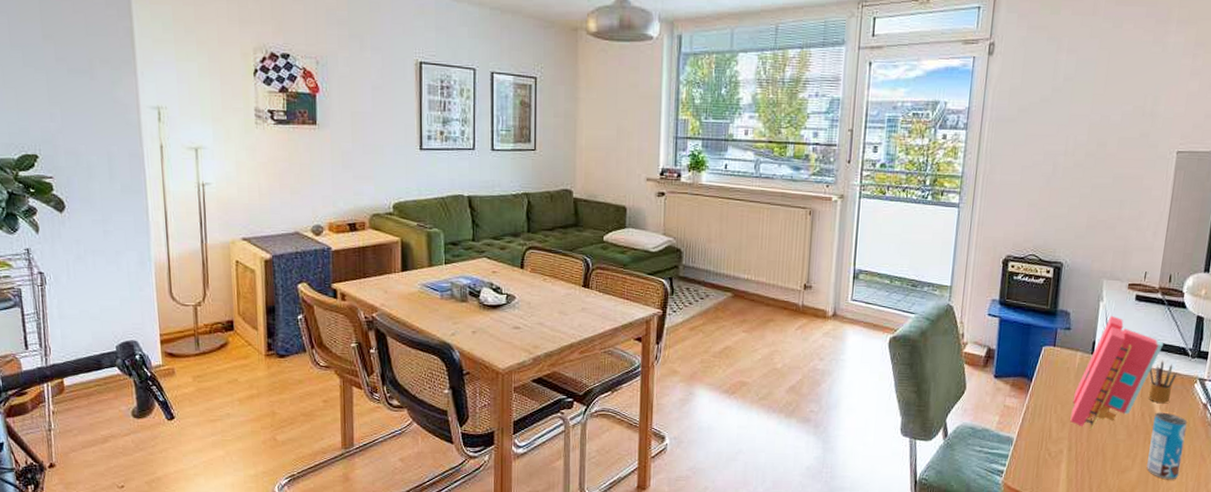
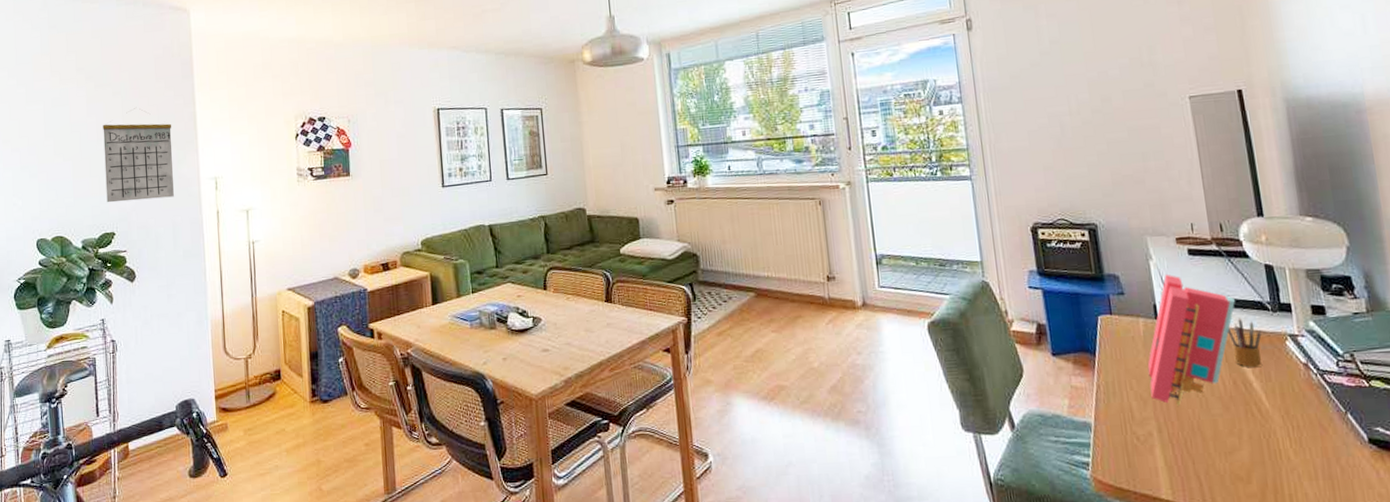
calendar: none [16,11,108,123] -> present [103,107,174,203]
beverage can: present [1147,412,1188,480] -> none [1249,377,1300,458]

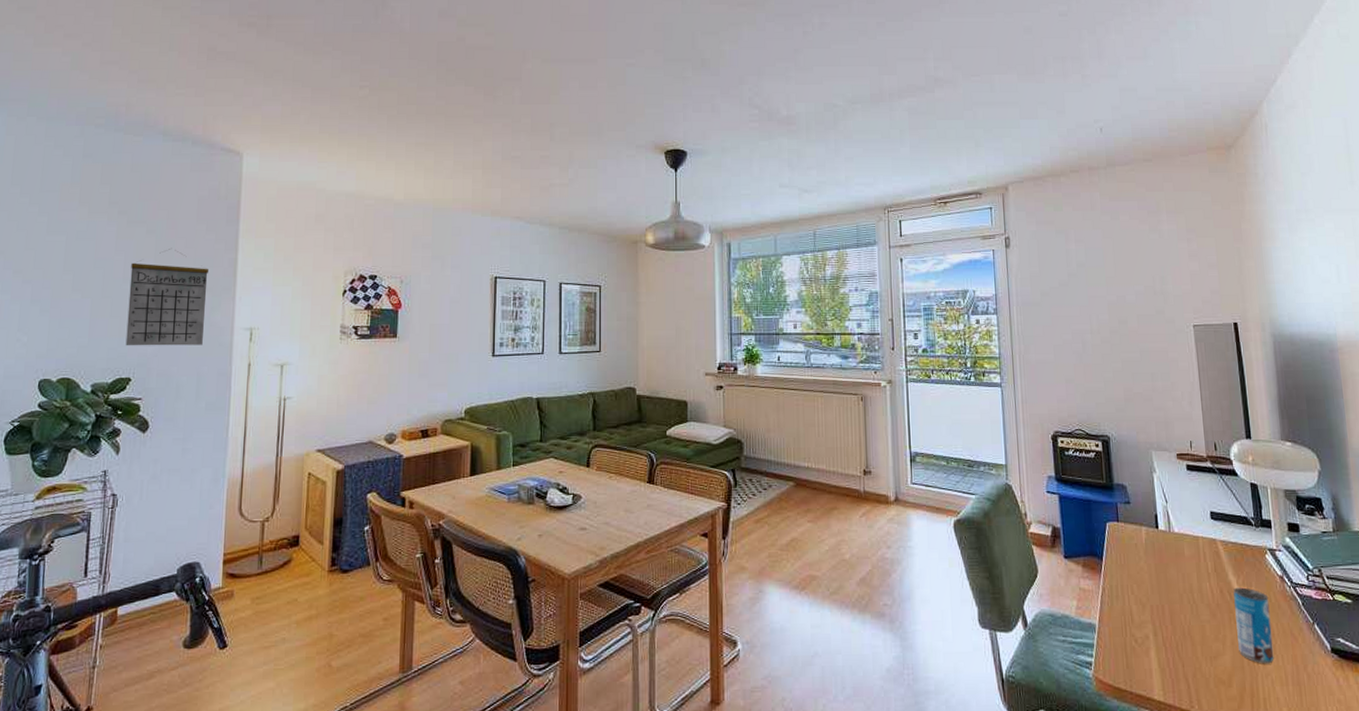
book: present [1147,274,1235,406] -> none [1147,486,1225,611]
pencil box: present [1227,318,1263,368] -> none [1217,531,1246,578]
beverage can: none [1249,377,1300,458] -> present [1233,587,1274,664]

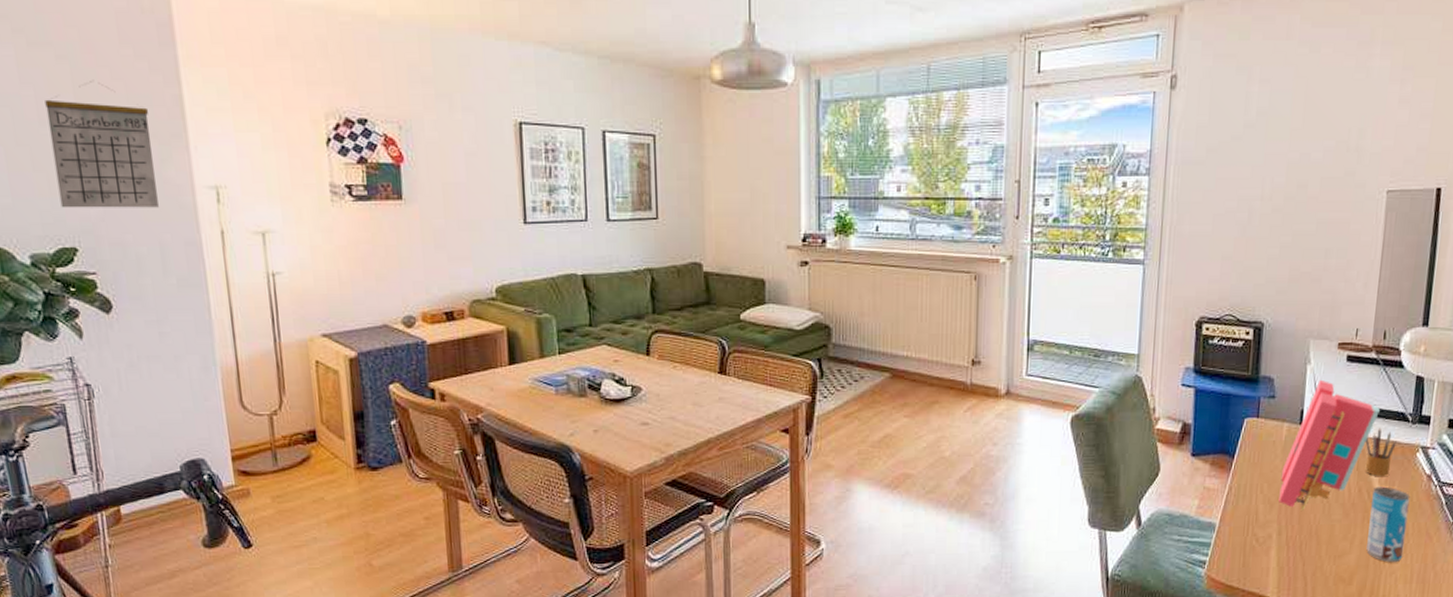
book: none [1147,486,1225,611] -> present [1278,379,1380,510]
pencil box: none [1217,531,1246,578] -> present [1365,428,1397,477]

